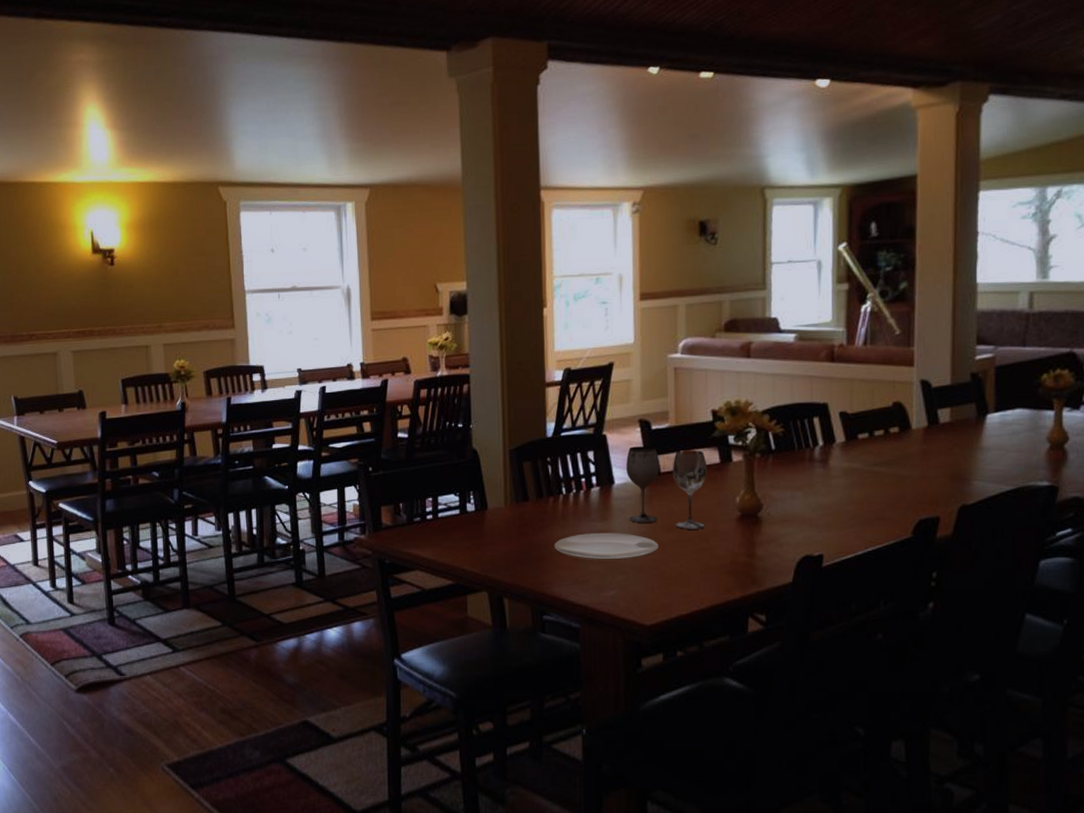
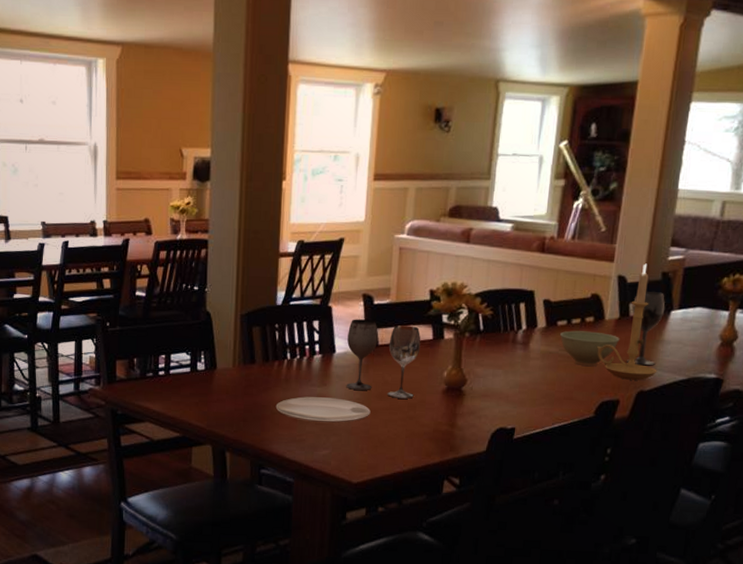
bowl: none [863,443,932,481] -> present [560,330,620,366]
candle holder: none [907,365,979,494] -> present [597,263,657,380]
wine glass: none [942,394,979,477] -> present [626,290,665,366]

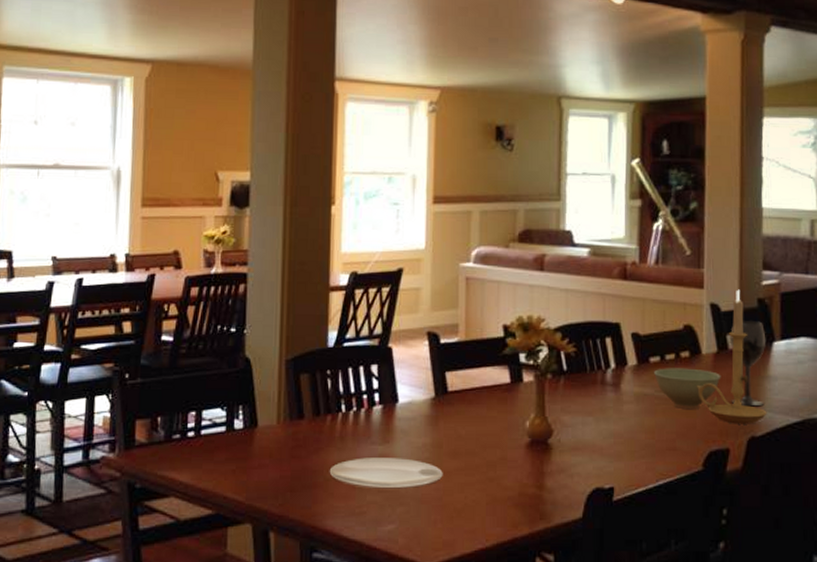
wineglass: present [346,319,421,399] -> none [412,361,497,456]

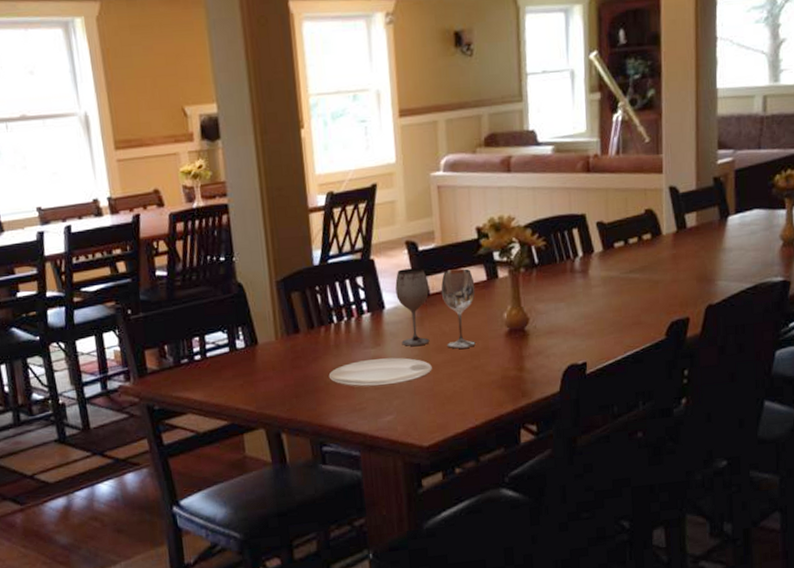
wineglass: none [412,361,497,456] -> present [395,268,476,349]
bowl: present [654,368,721,409] -> none [619,249,681,287]
candle holder: present [697,289,767,424] -> none [659,170,723,295]
wine glass: present [731,320,766,407] -> none [689,198,722,278]

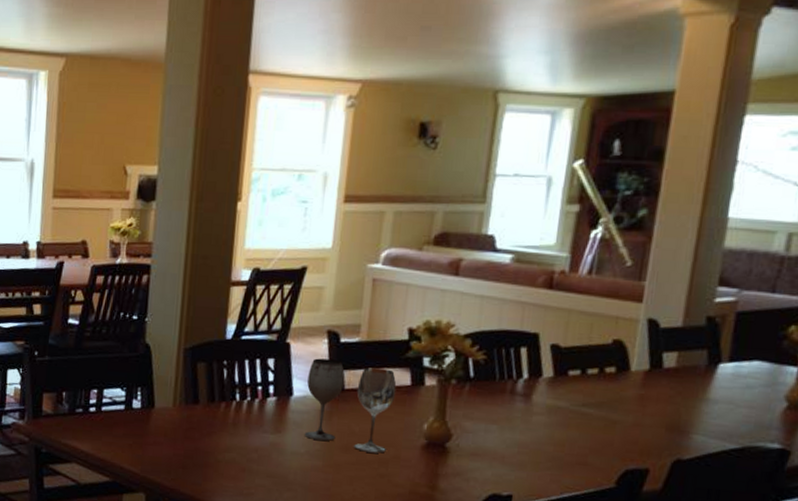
plate: present [328,357,432,388] -> none [220,444,333,477]

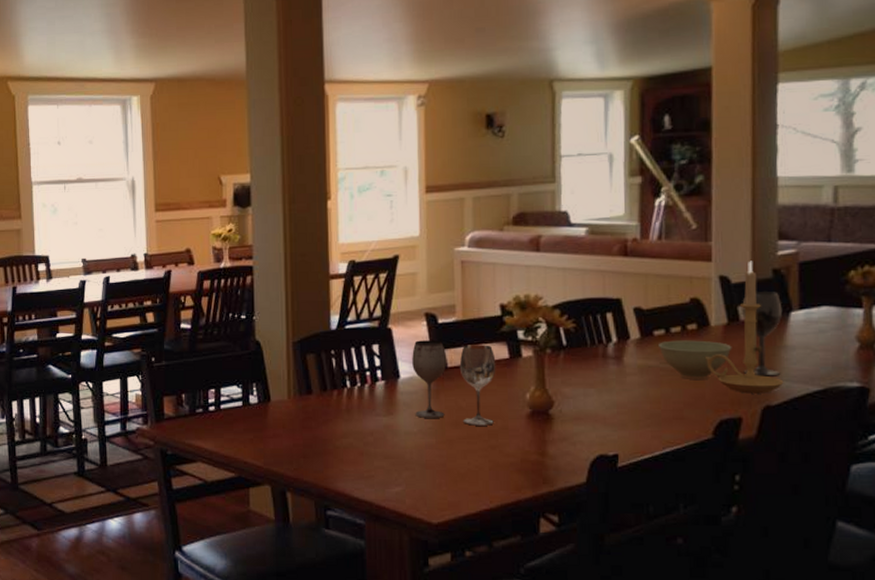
bowl: none [571,382,650,426] -> present [659,340,732,379]
candle holder: none [620,305,700,447] -> present [706,260,784,394]
wine glass: none [658,338,711,430] -> present [742,290,783,376]

